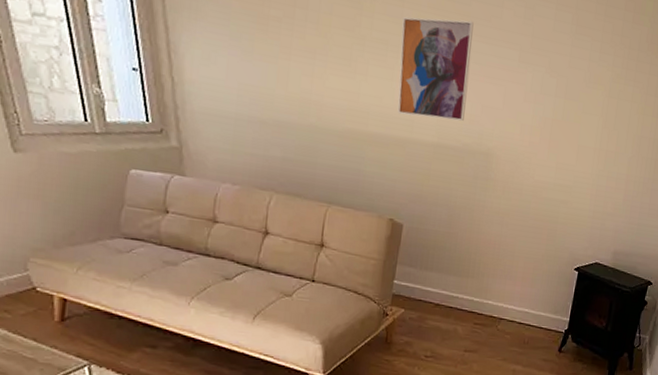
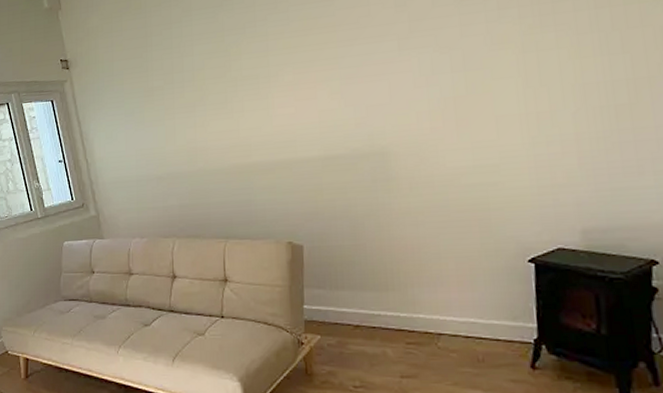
wall art: present [397,16,474,122] -> none [269,29,349,138]

